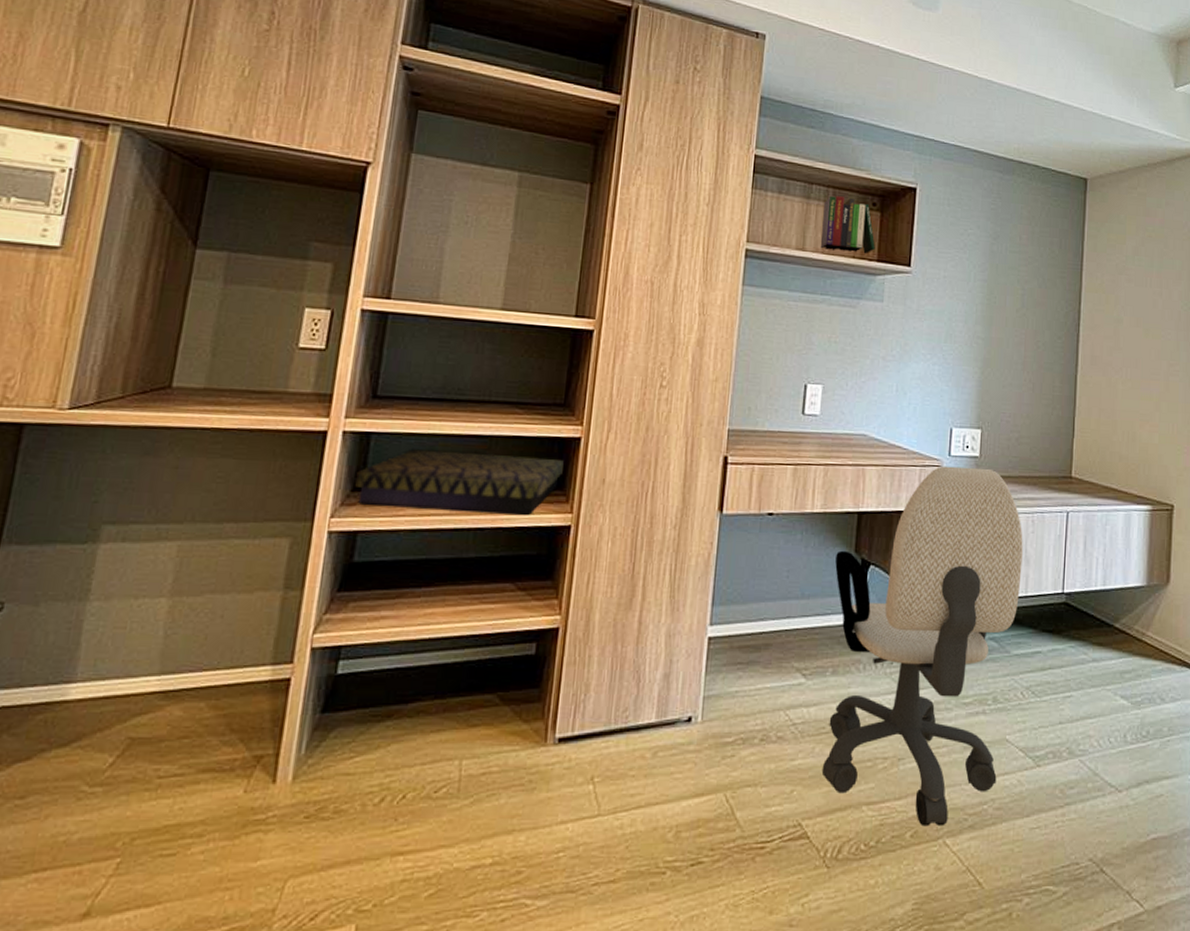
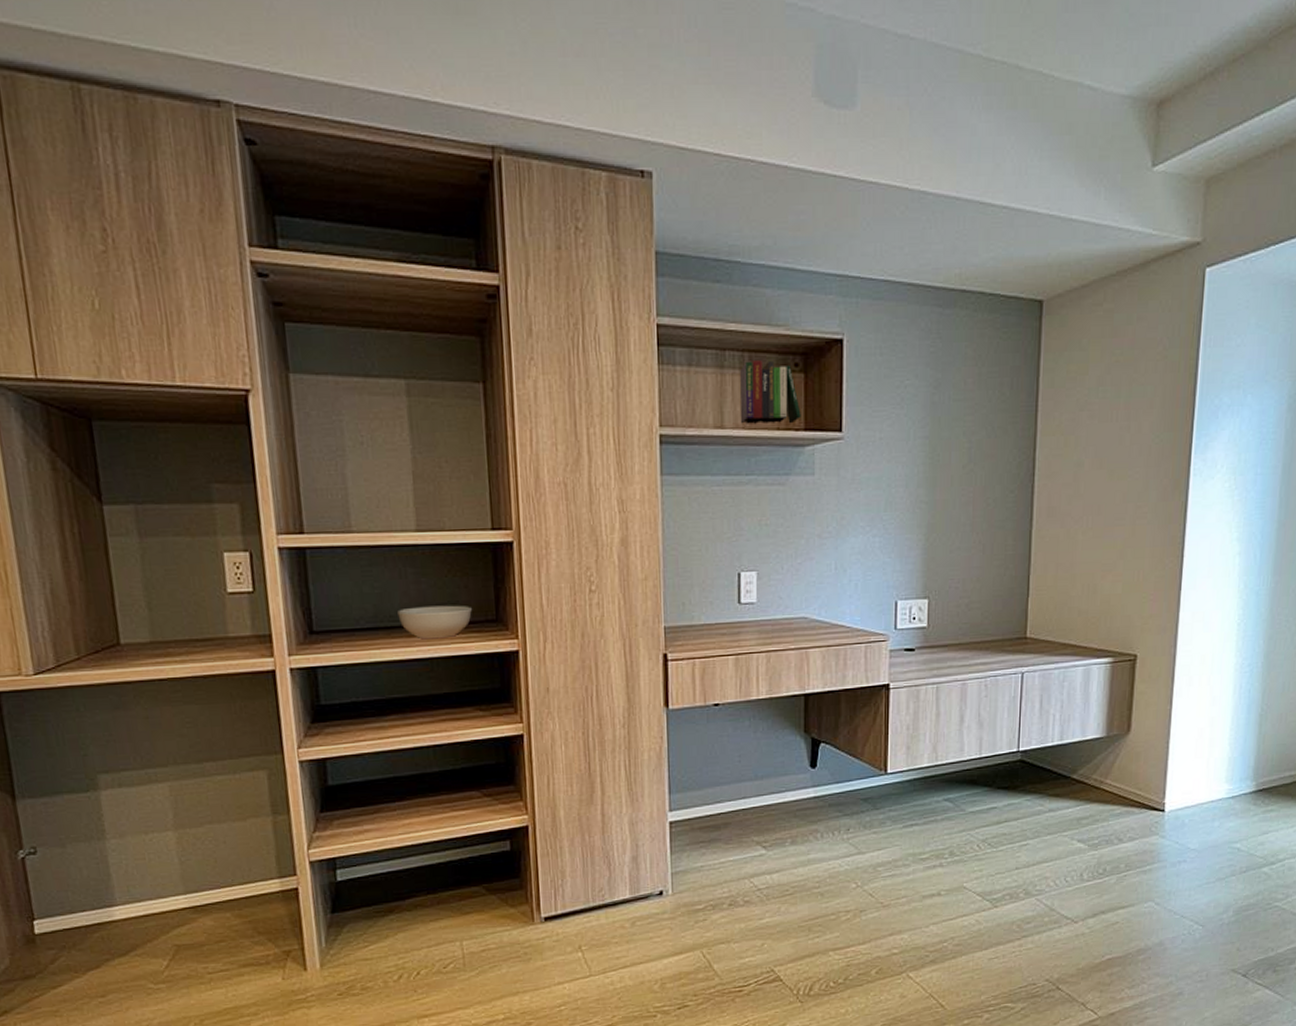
decorative box: present [355,449,564,515] -> none [312,674,507,735]
bowl: none [465,382,543,418] -> present [396,605,473,640]
office chair: present [821,466,1023,827] -> none [786,638,976,964]

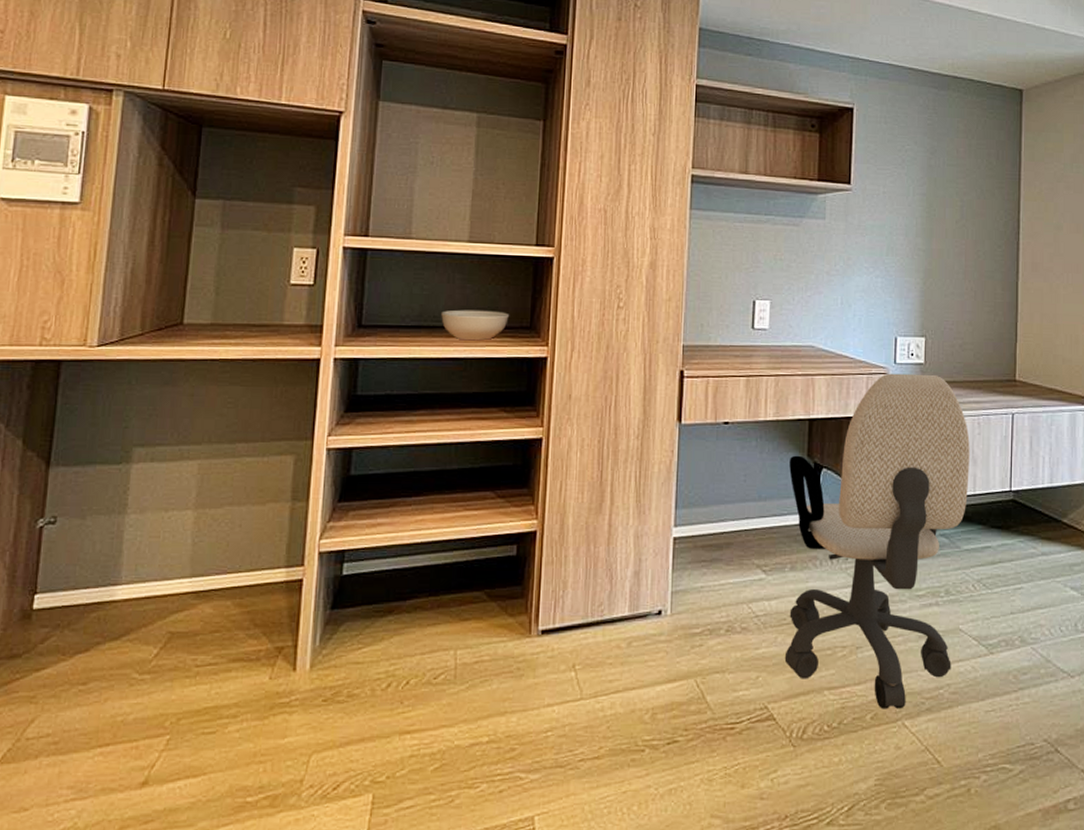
books: present [740,360,801,426] -> none [762,120,815,175]
office chair: none [786,638,976,964] -> present [784,373,970,709]

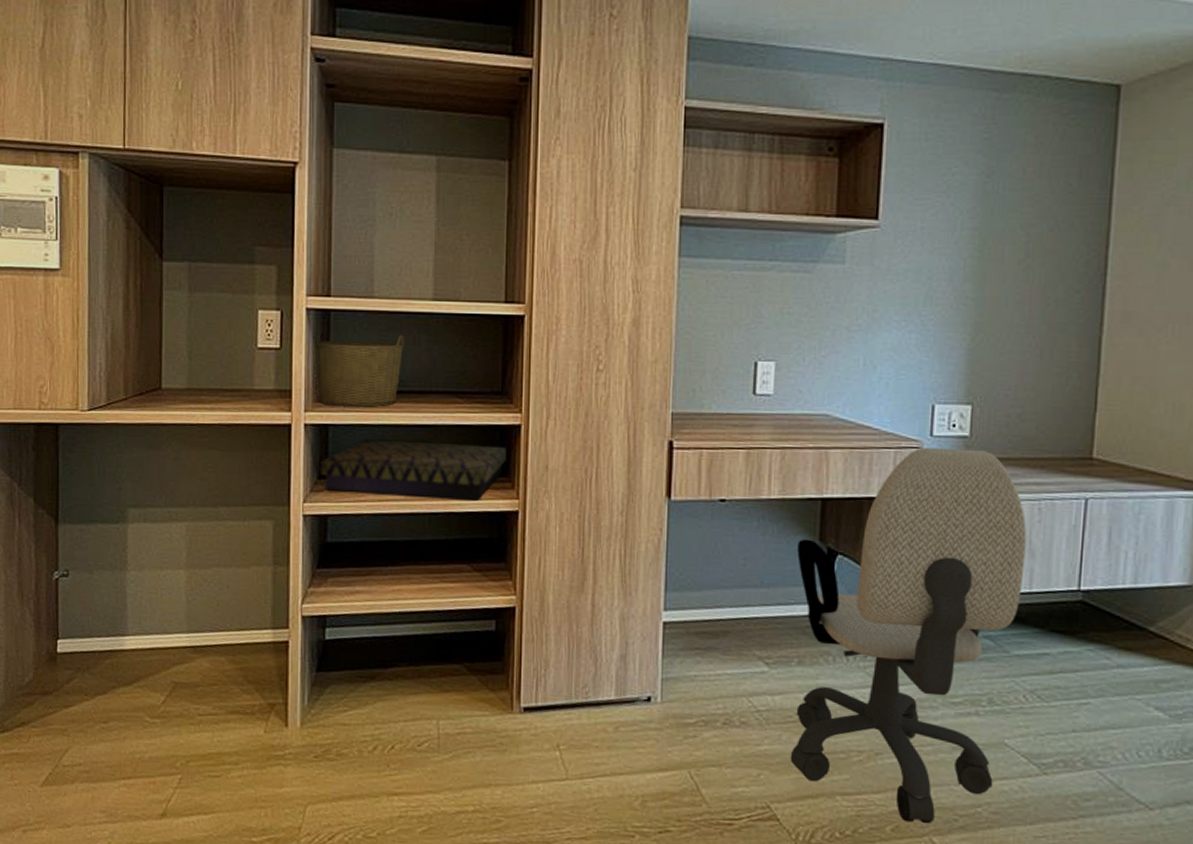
basket: none [347,273,439,342] -> present [314,334,404,407]
decorative box: none [348,372,533,429] -> present [321,439,506,501]
bowl: present [440,309,510,341] -> none [407,373,480,407]

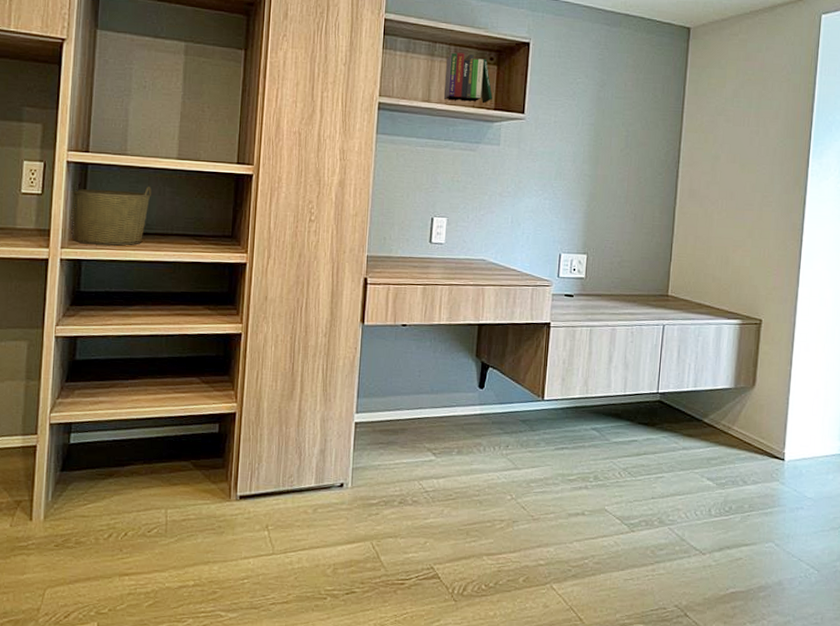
decorative box: present [321,439,506,501] -> none [73,273,233,325]
books: none [766,144,833,210] -> present [443,53,493,104]
office chair: present [790,447,1027,824] -> none [449,285,623,575]

